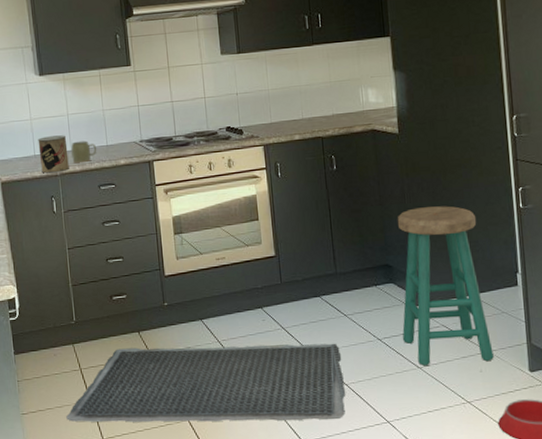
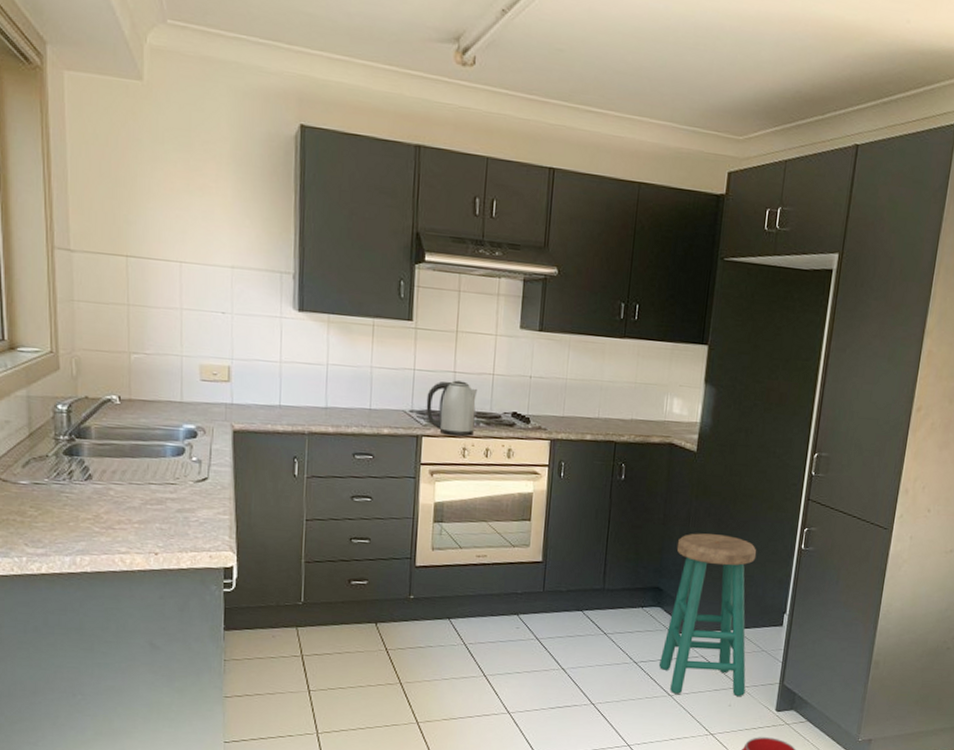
tin can: present [38,135,69,174] -> none [285,385,322,431]
floor mat: present [66,343,345,423] -> none [278,638,593,738]
mug: present [71,141,97,164] -> none [325,398,358,425]
kettle: none [152,108,196,157] -> present [426,380,477,437]

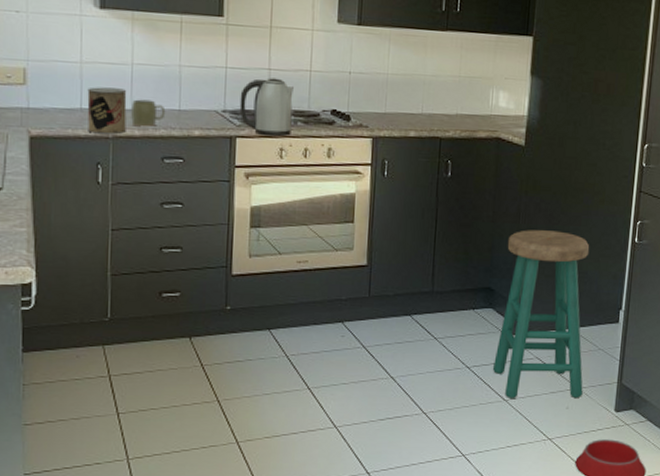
tin can: none [285,385,322,431] -> present [87,87,127,135]
mug: none [325,398,358,425] -> present [131,99,166,128]

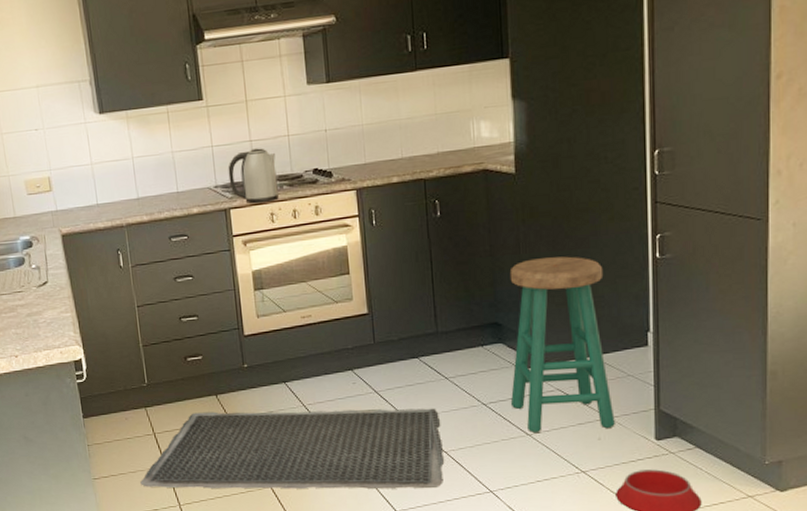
floor mat: none [83,355,424,450] -> present [140,408,444,490]
tin can: present [87,87,127,135] -> none [100,181,136,225]
mug: present [131,99,166,128] -> none [137,187,167,213]

